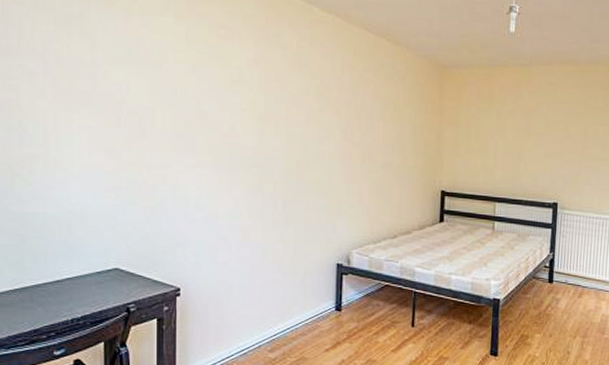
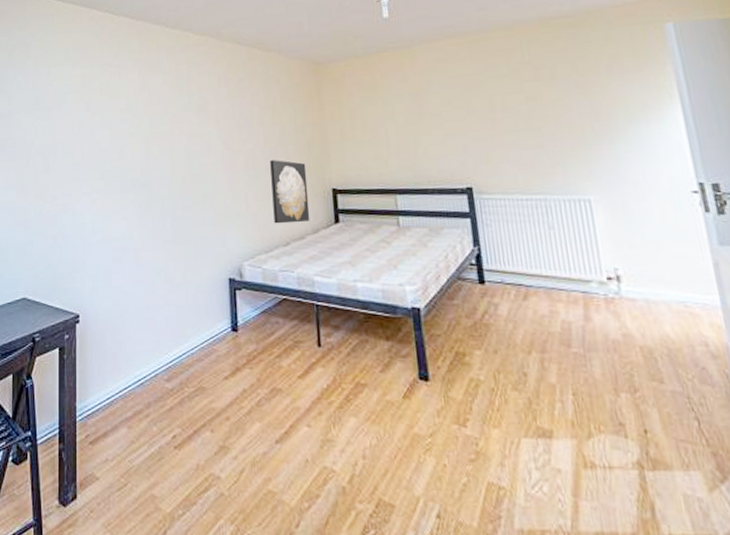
wall art: none [385,157,420,219] -> present [270,160,310,224]

